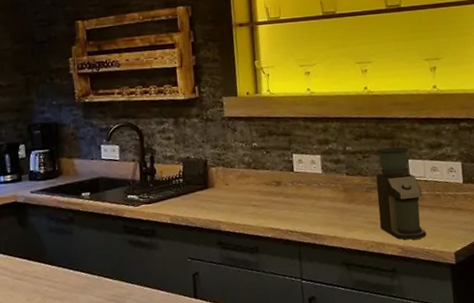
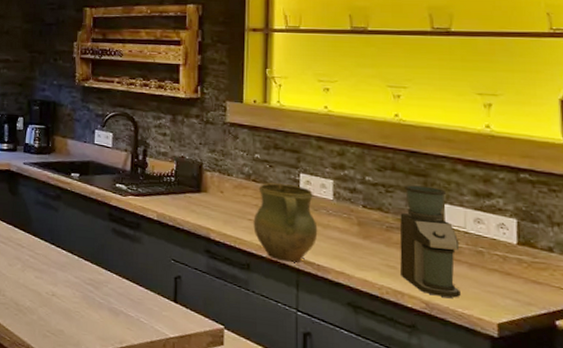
ceramic jug: none [257,165,313,239] -> present [253,183,318,263]

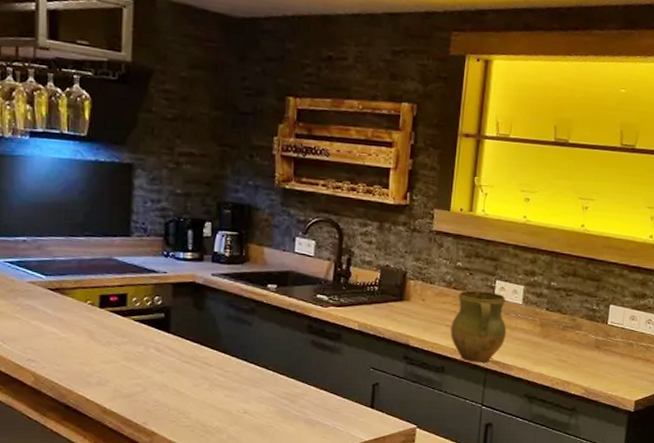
coffee grinder: present [399,185,461,298] -> none [569,289,617,383]

